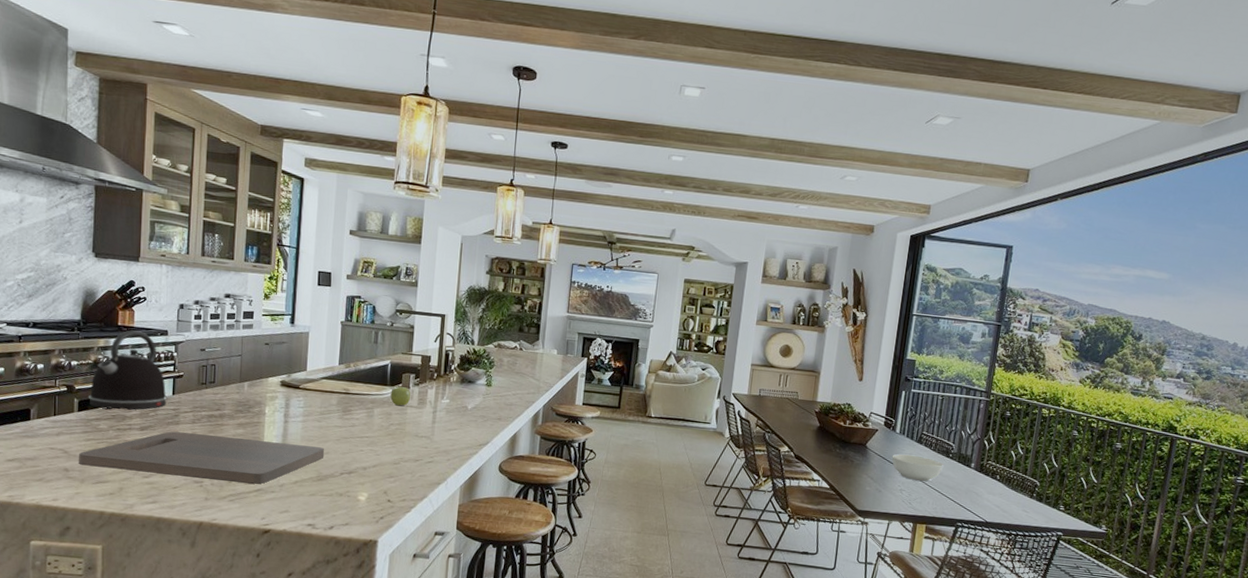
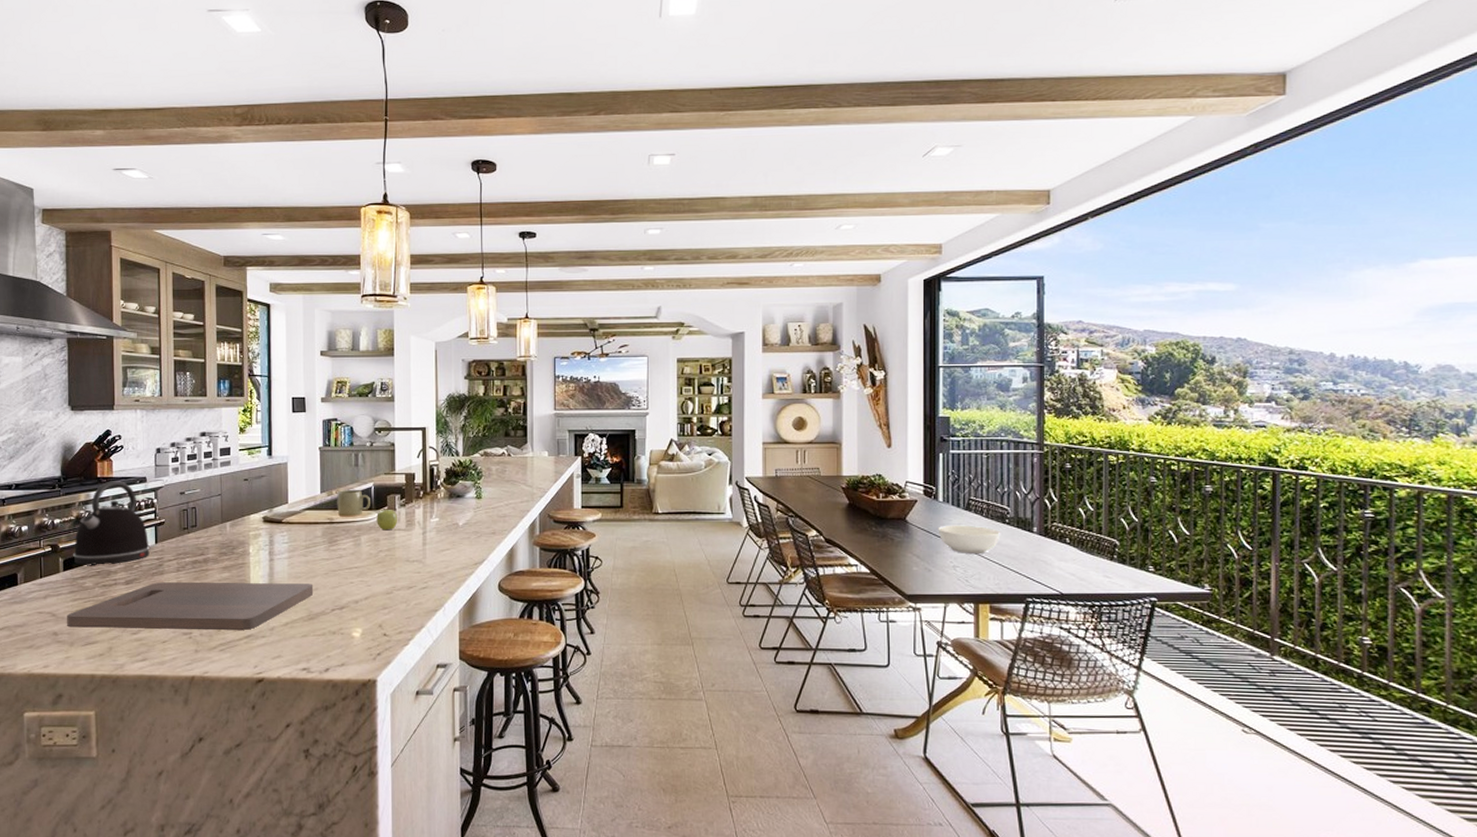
mug: none [353,364,386,391] -> present [337,489,370,518]

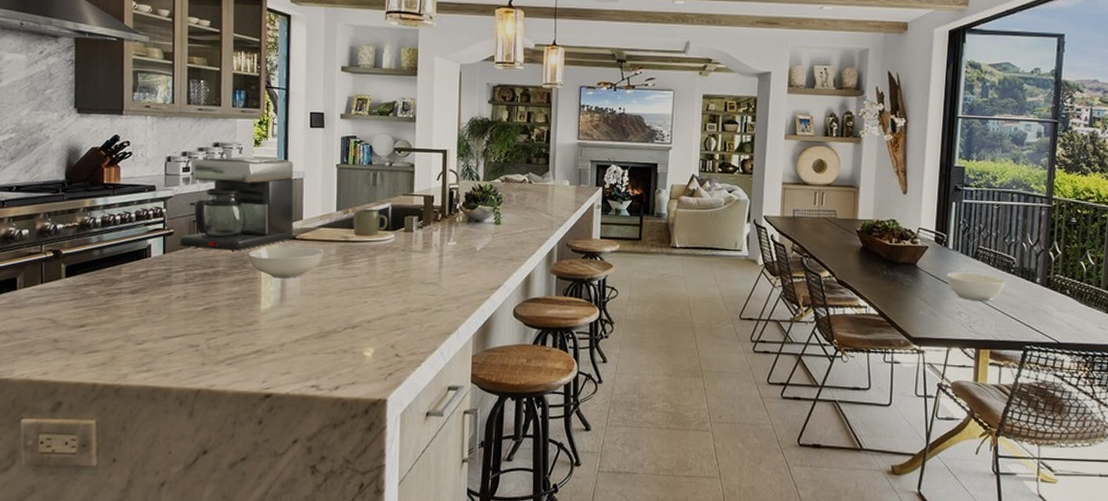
cutting board: present [67,582,314,630] -> none [68,293,326,345]
kettle: present [72,481,151,565] -> none [75,188,158,273]
coffee maker: none [171,444,280,537] -> present [180,157,294,251]
bowl: none [237,530,310,563] -> present [248,246,325,279]
fruit: present [377,509,398,531] -> none [393,229,415,252]

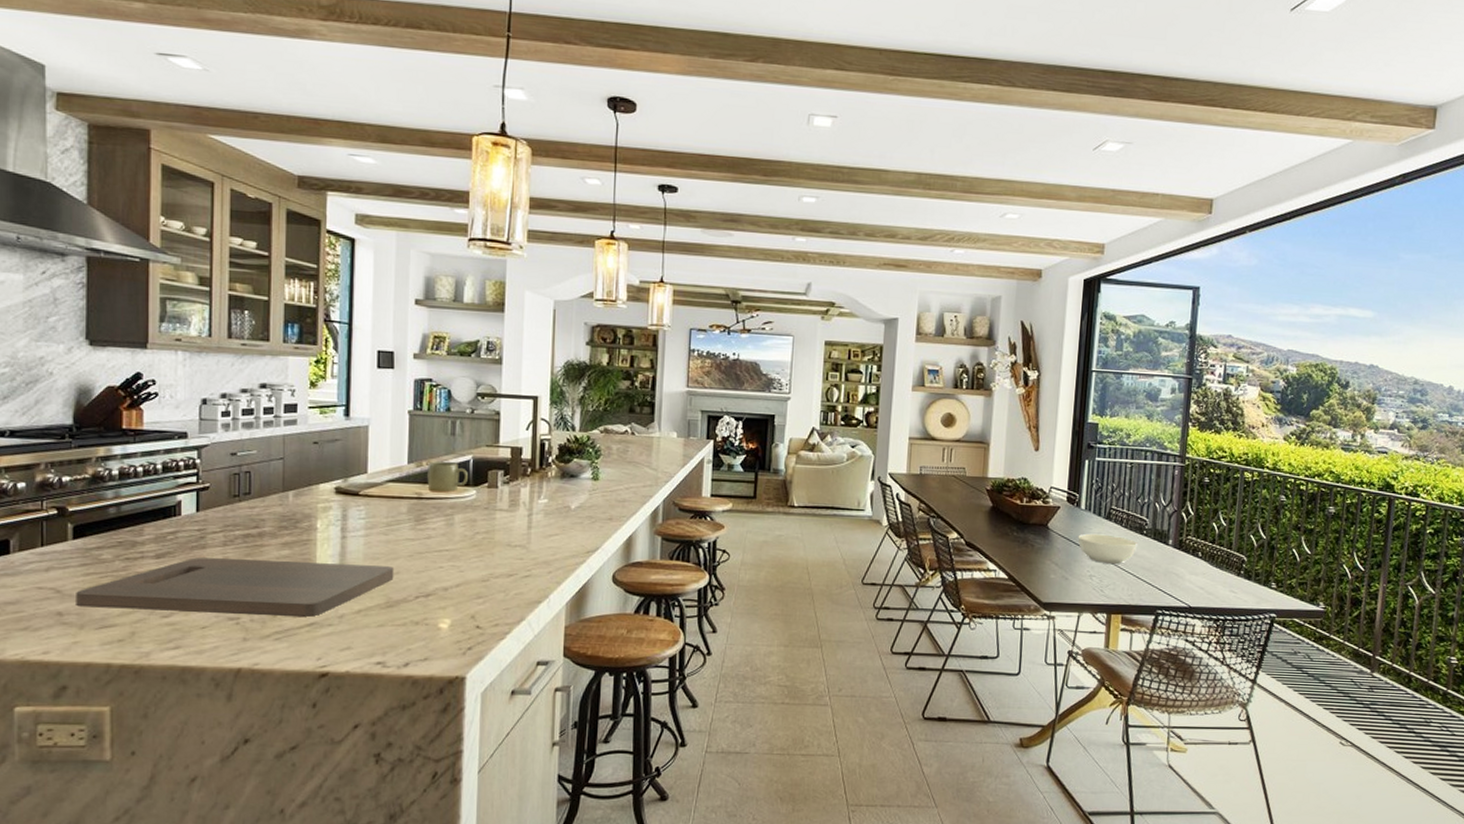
cutting board: none [68,293,326,345] -> present [76,557,395,617]
coffee maker: present [180,157,294,251] -> none [217,400,357,509]
bowl: present [248,246,325,279] -> none [301,503,393,541]

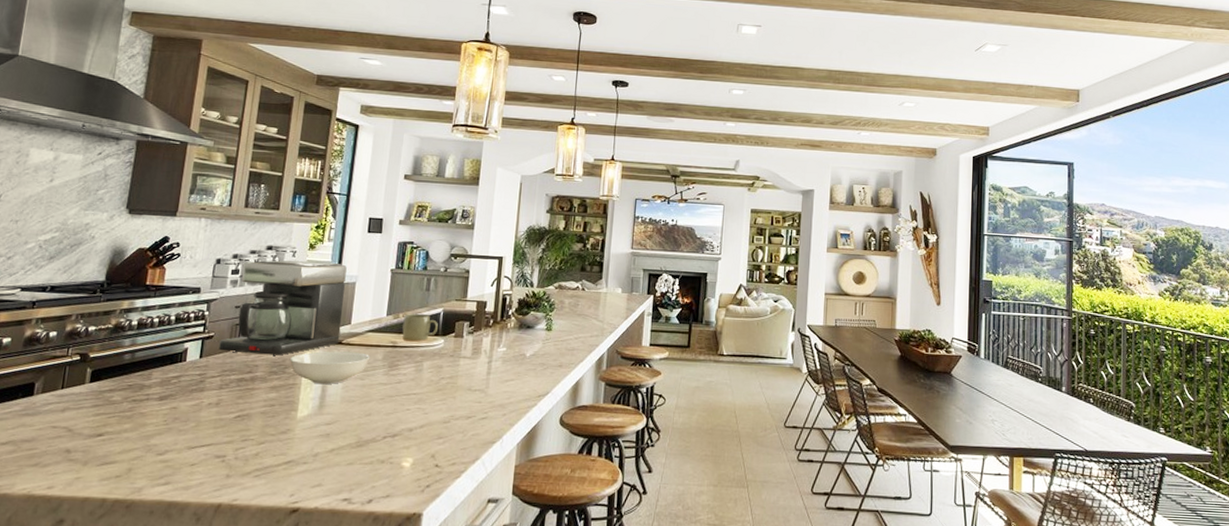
cutting board: present [76,557,395,617] -> none [83,399,367,455]
coffee maker: none [217,400,357,509] -> present [219,260,347,356]
bowl: none [301,503,393,541] -> present [290,351,371,385]
bowl: present [1078,533,1138,565] -> none [979,380,1034,410]

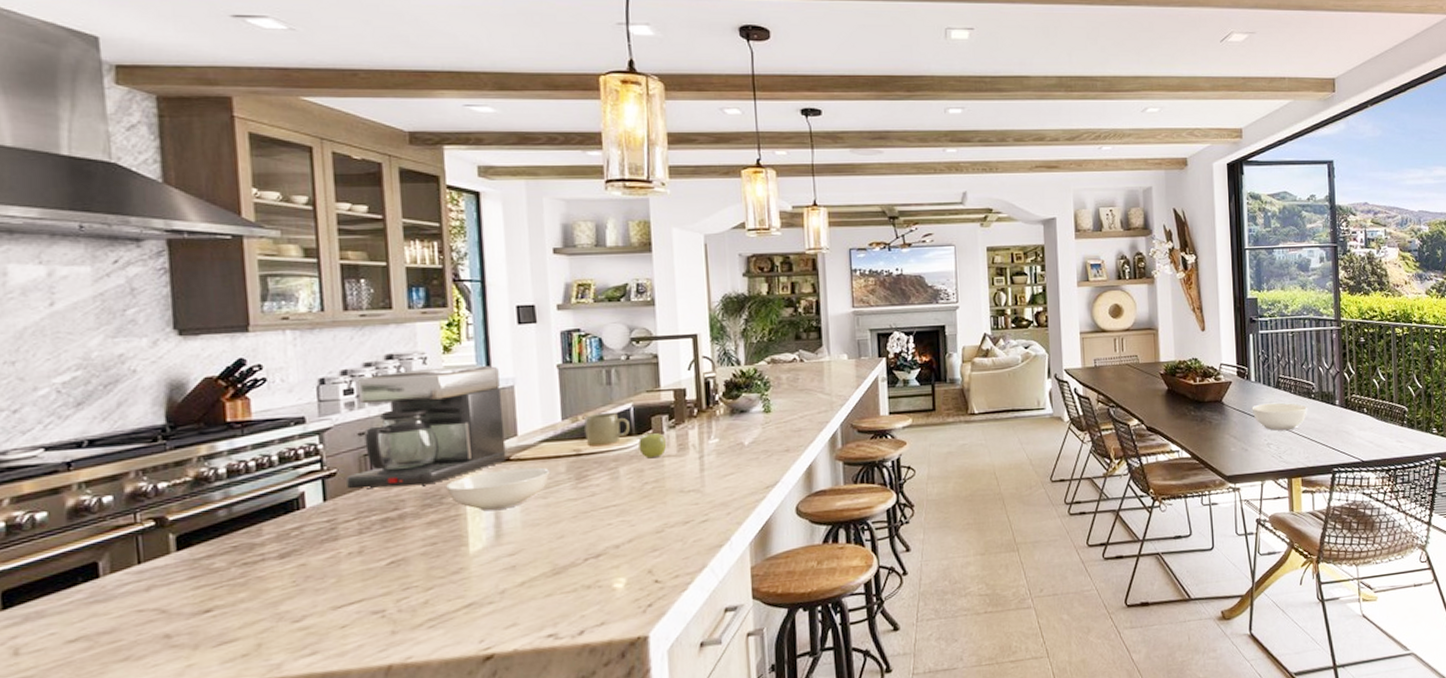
fruit: none [442,335,465,358] -> present [638,432,667,459]
bowl: none [979,380,1034,410] -> present [1252,402,1308,431]

